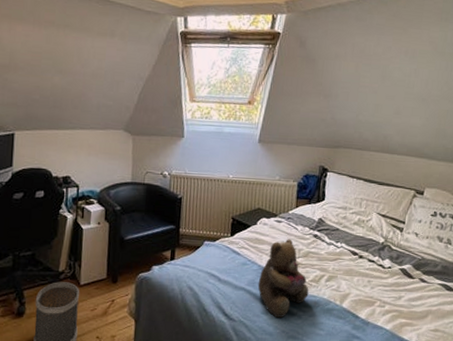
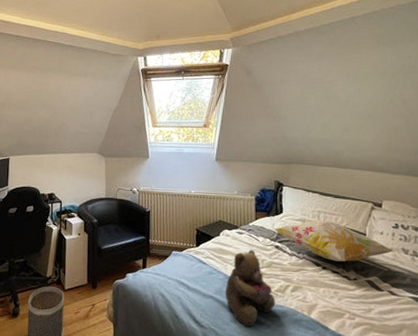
decorative pillow: none [312,208,430,250] -> present [272,220,394,262]

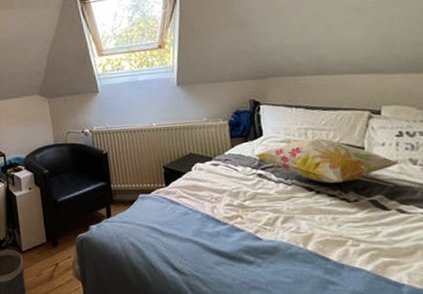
teddy bear: present [225,249,275,327] -> none [204,181,265,269]

